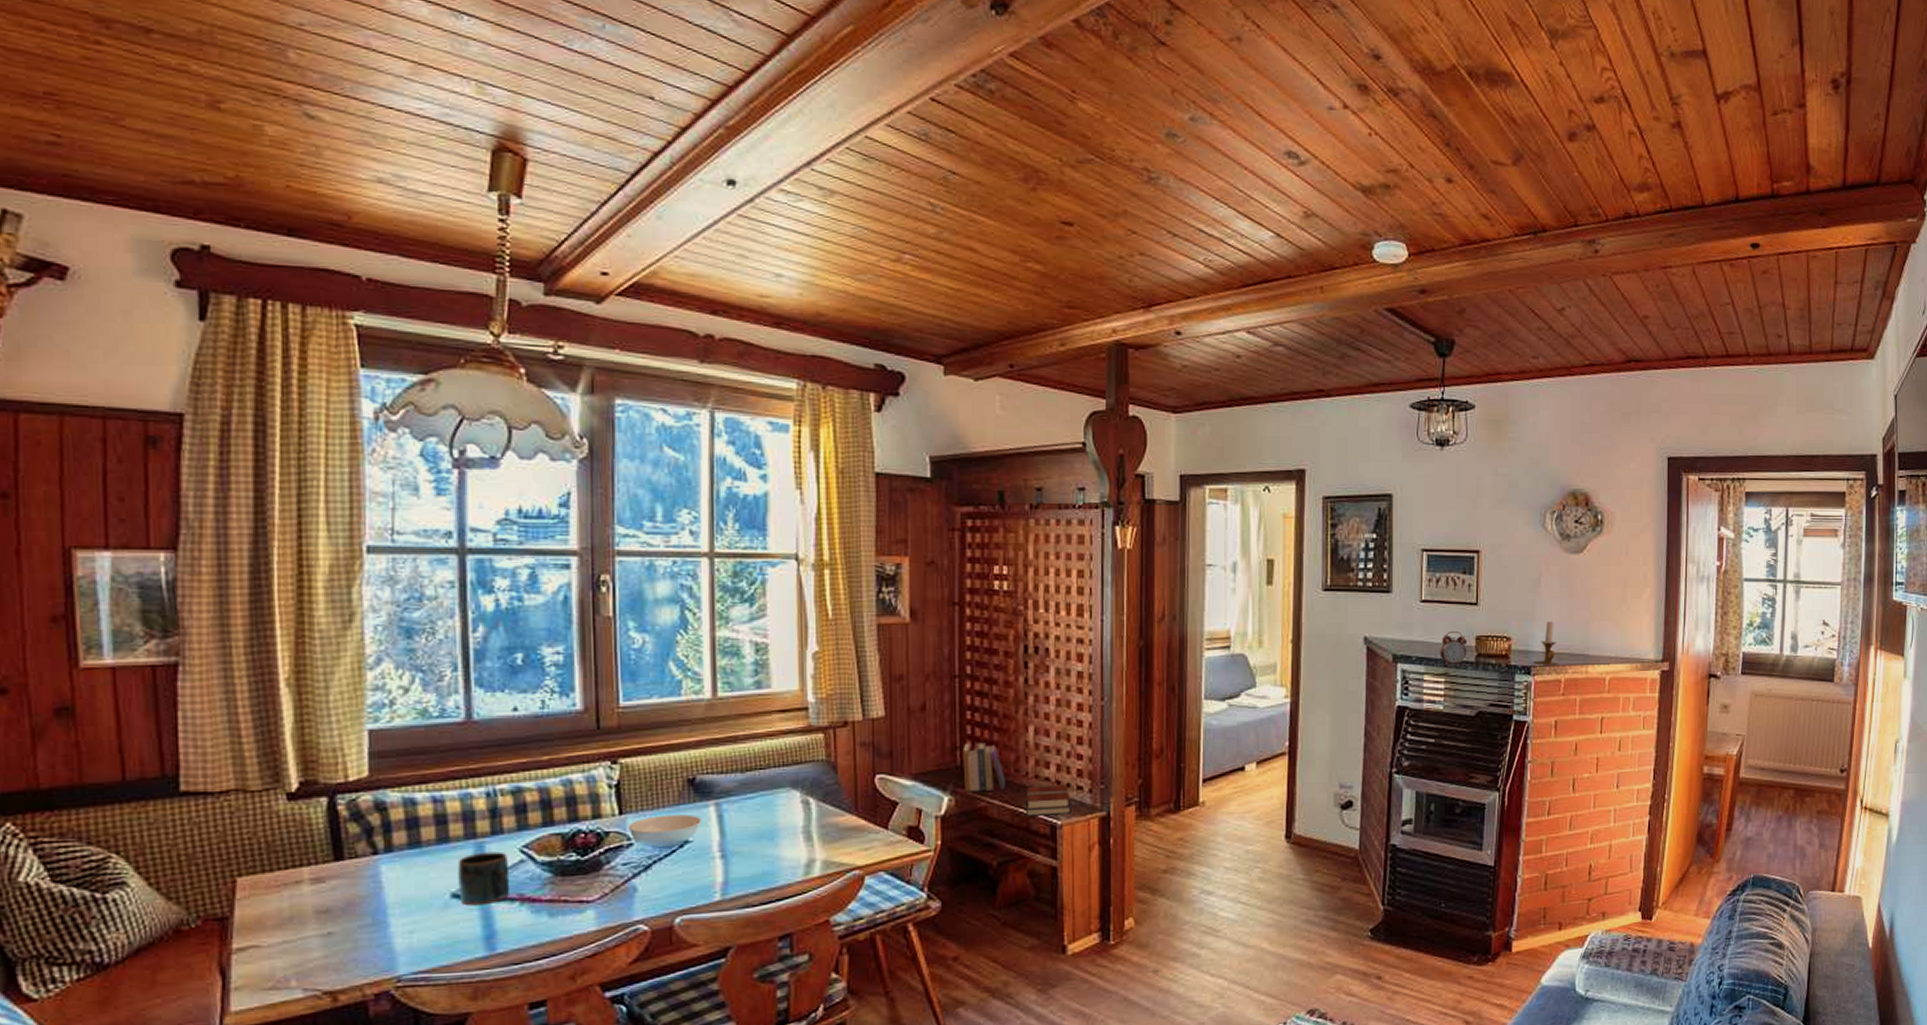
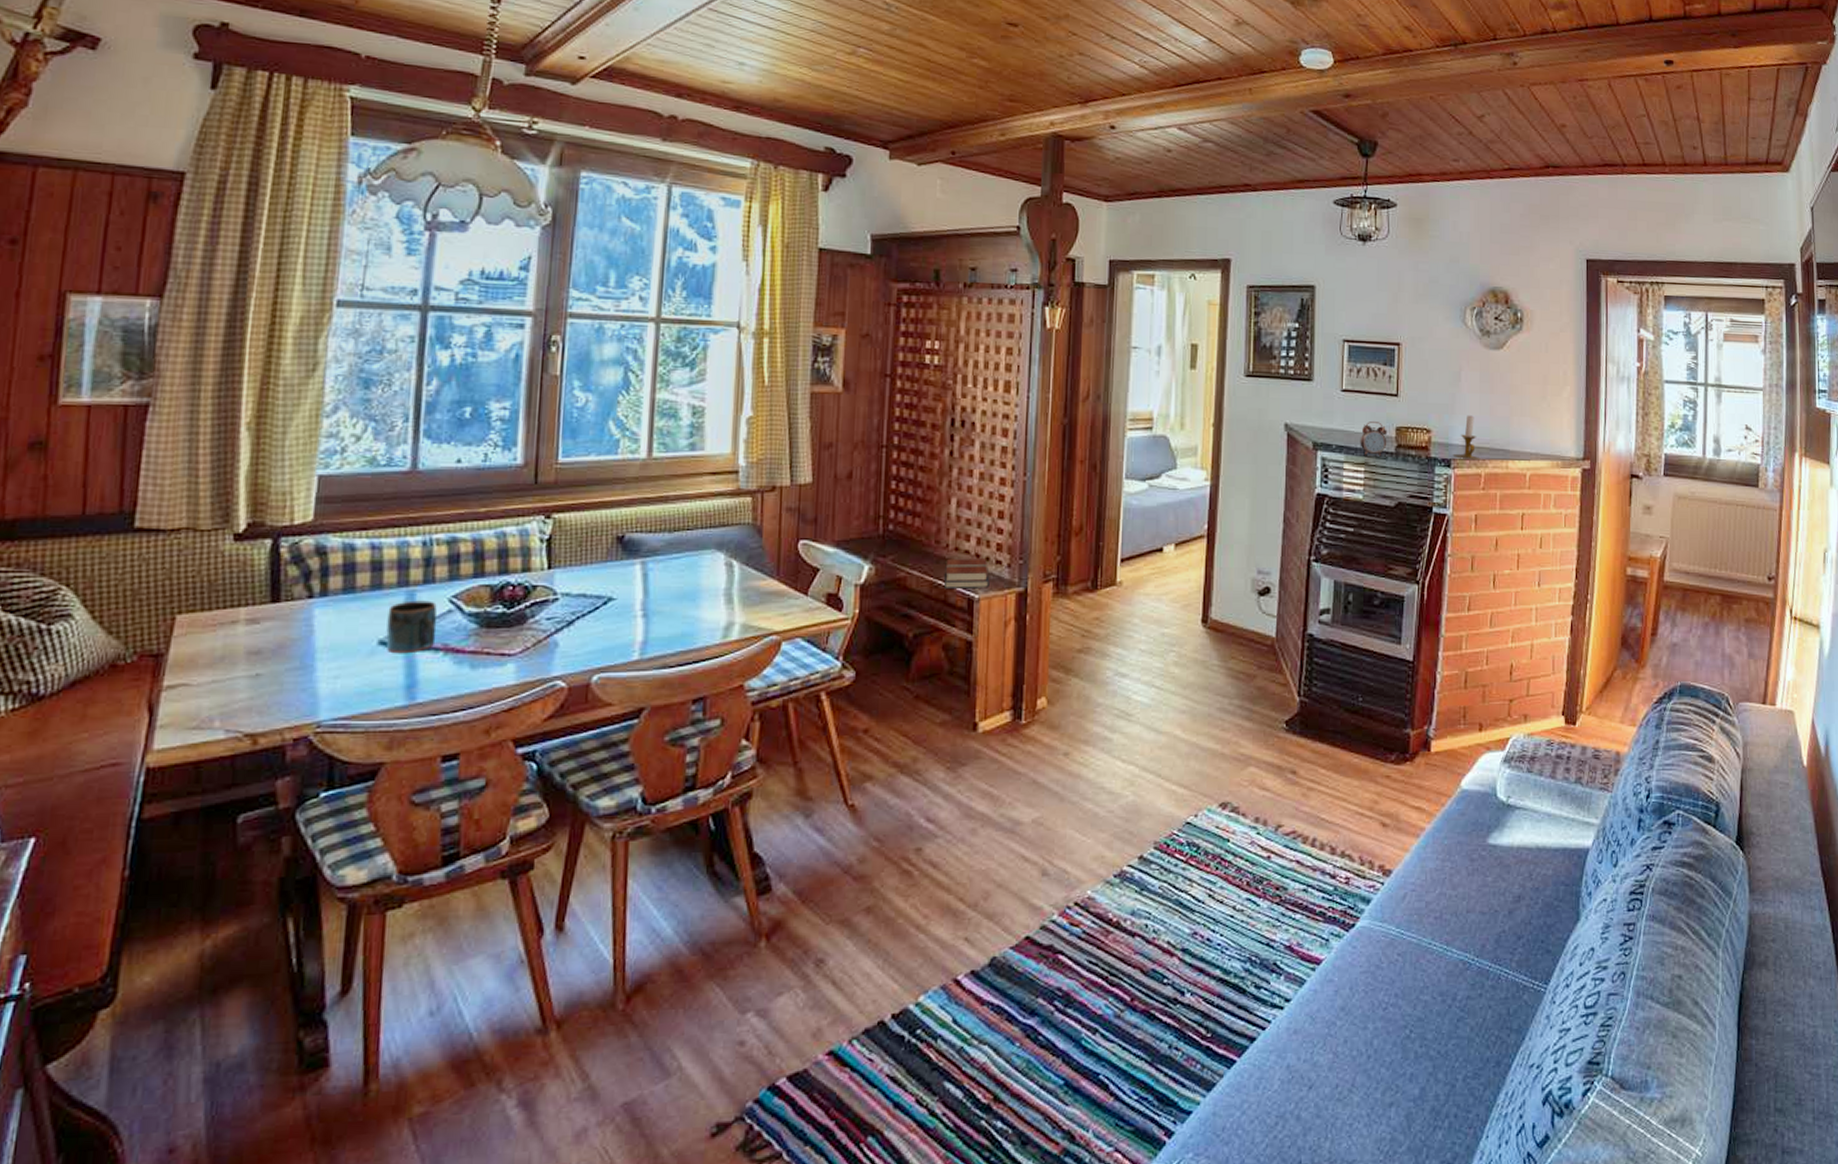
bowl: present [628,814,702,849] -> none [555,571,628,605]
books: present [962,742,1006,793] -> none [885,512,926,562]

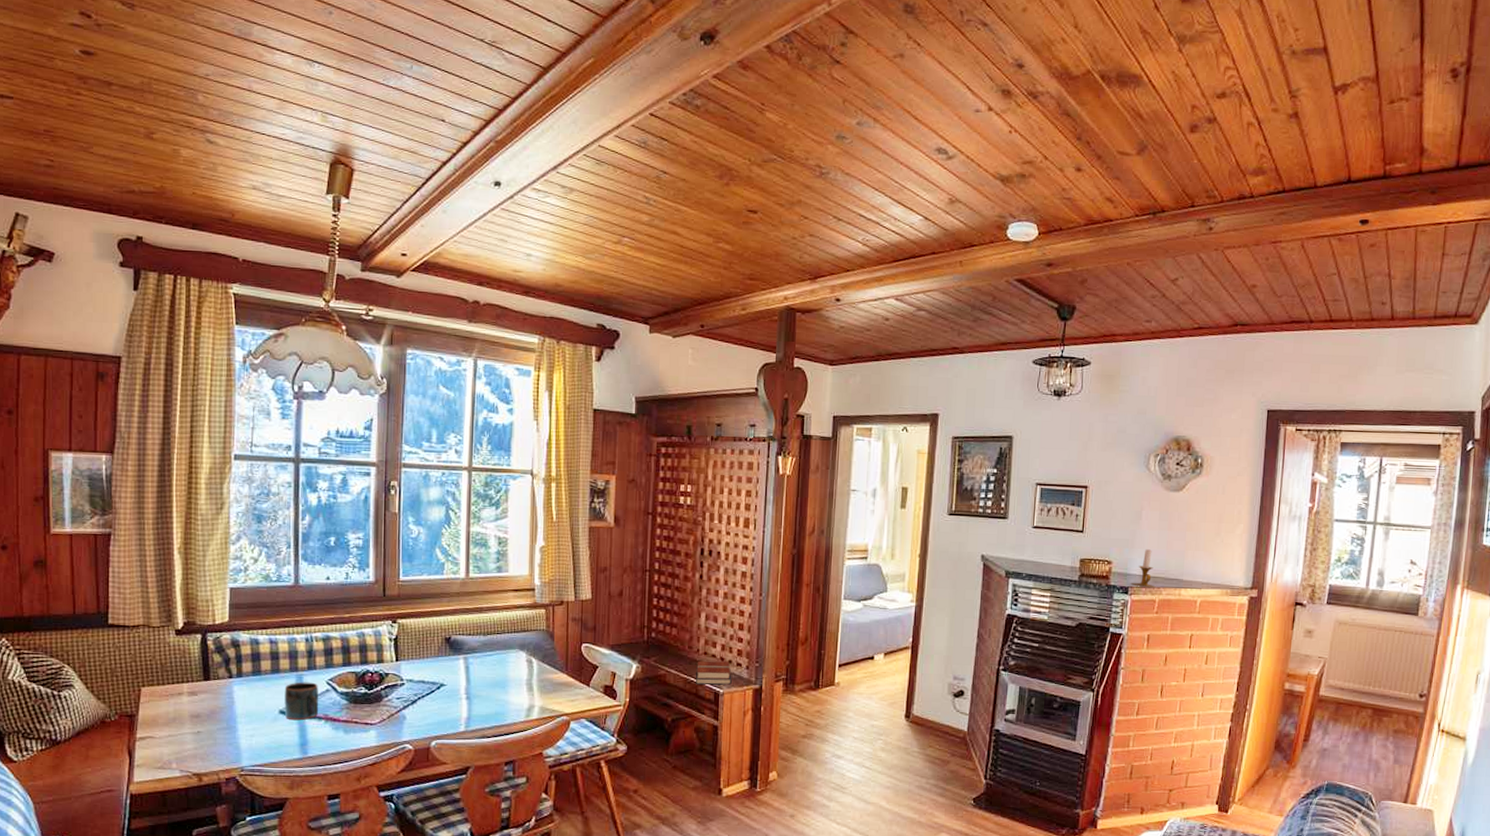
alarm clock: present [1360,422,1387,457] -> none [1047,554,1072,584]

